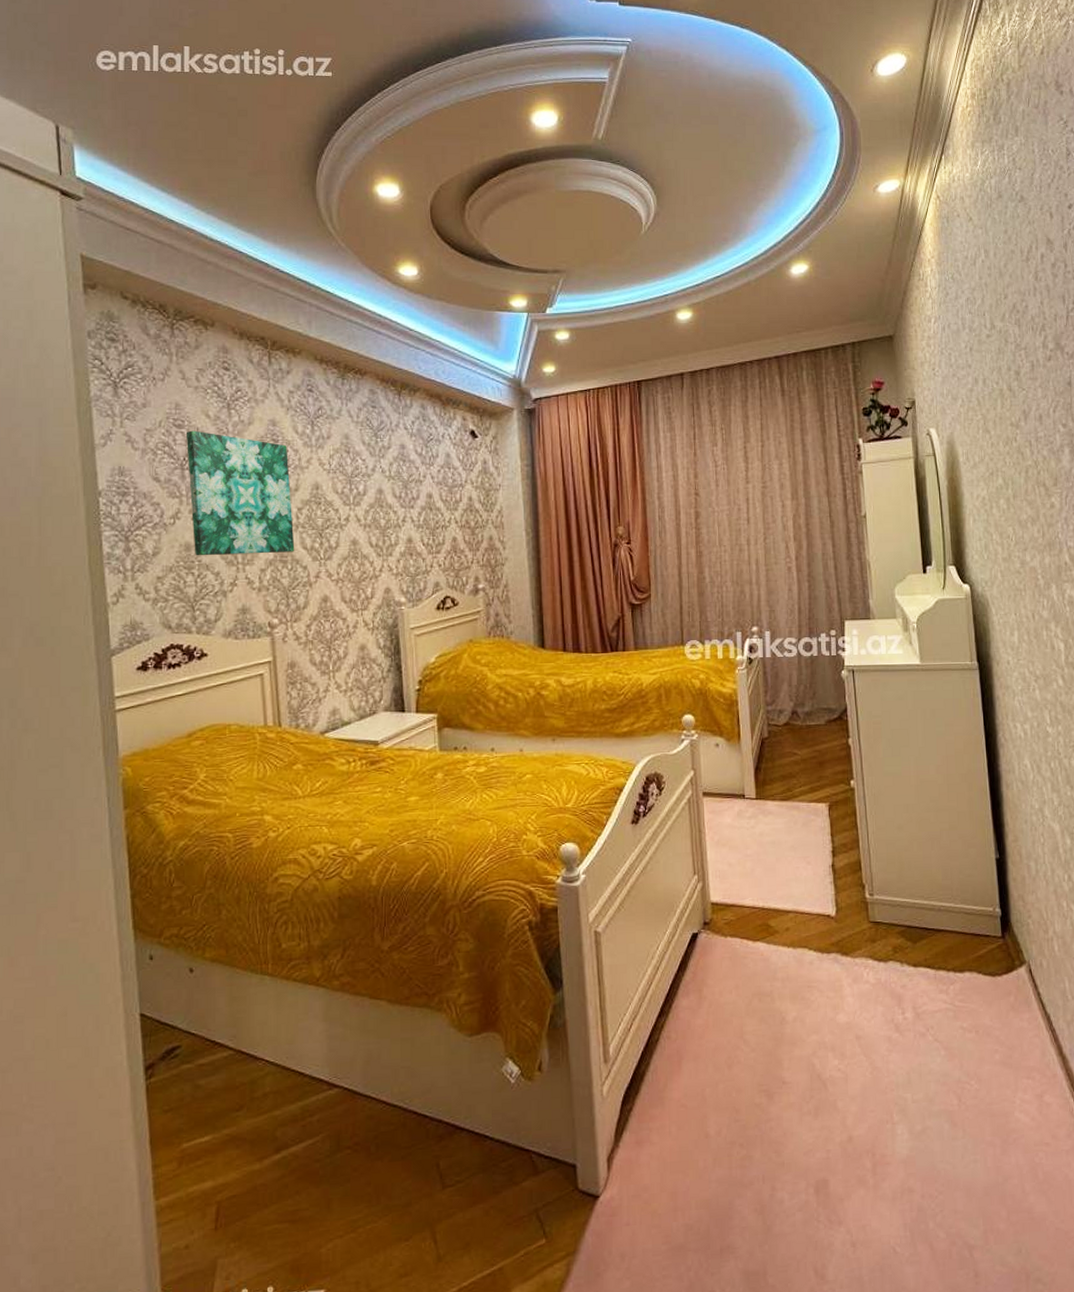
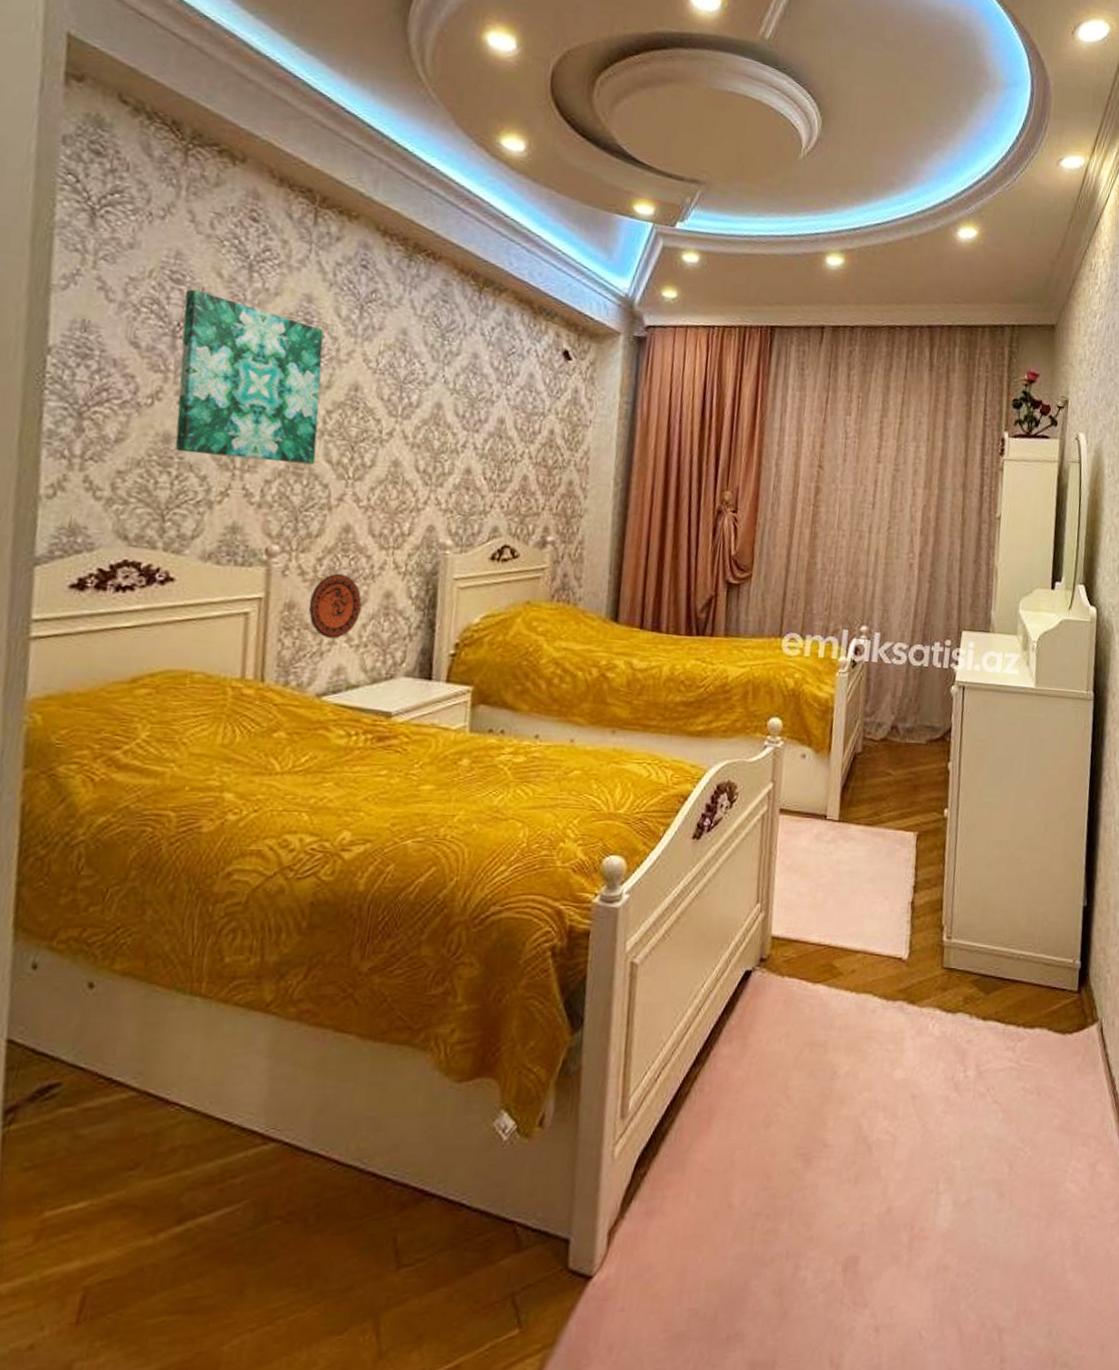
decorative plate: none [305,635,344,687] -> present [308,573,362,638]

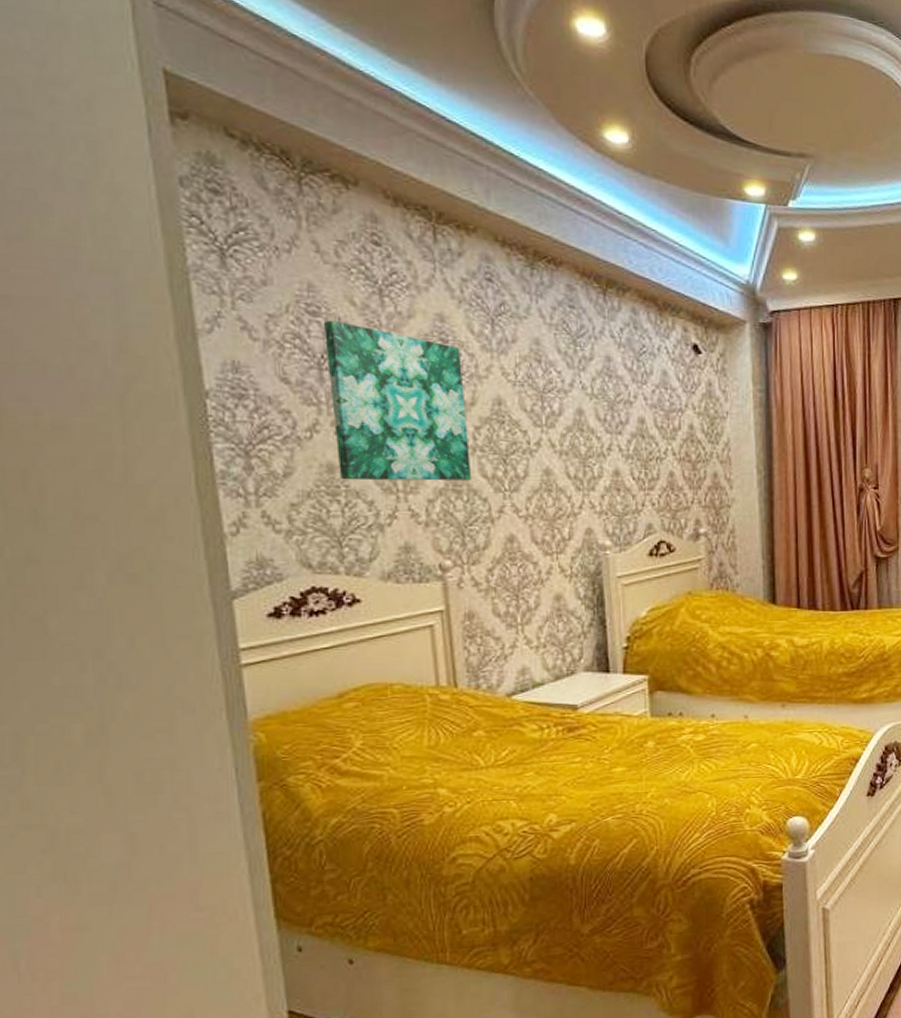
decorative plate: present [308,573,362,638] -> none [487,581,535,642]

